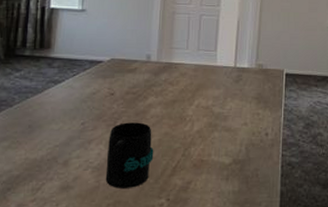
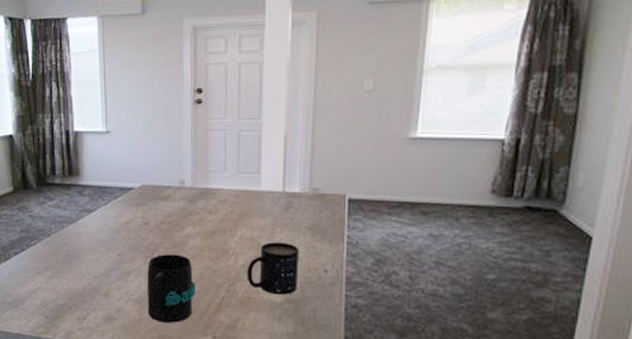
mug: none [200,110,246,157] -> present [247,242,300,295]

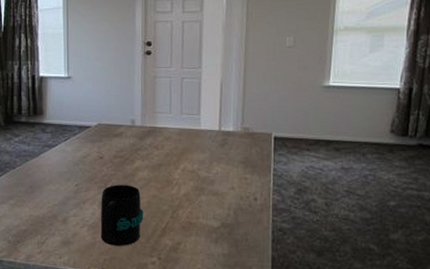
mug: present [247,242,300,295] -> none [188,174,233,220]

